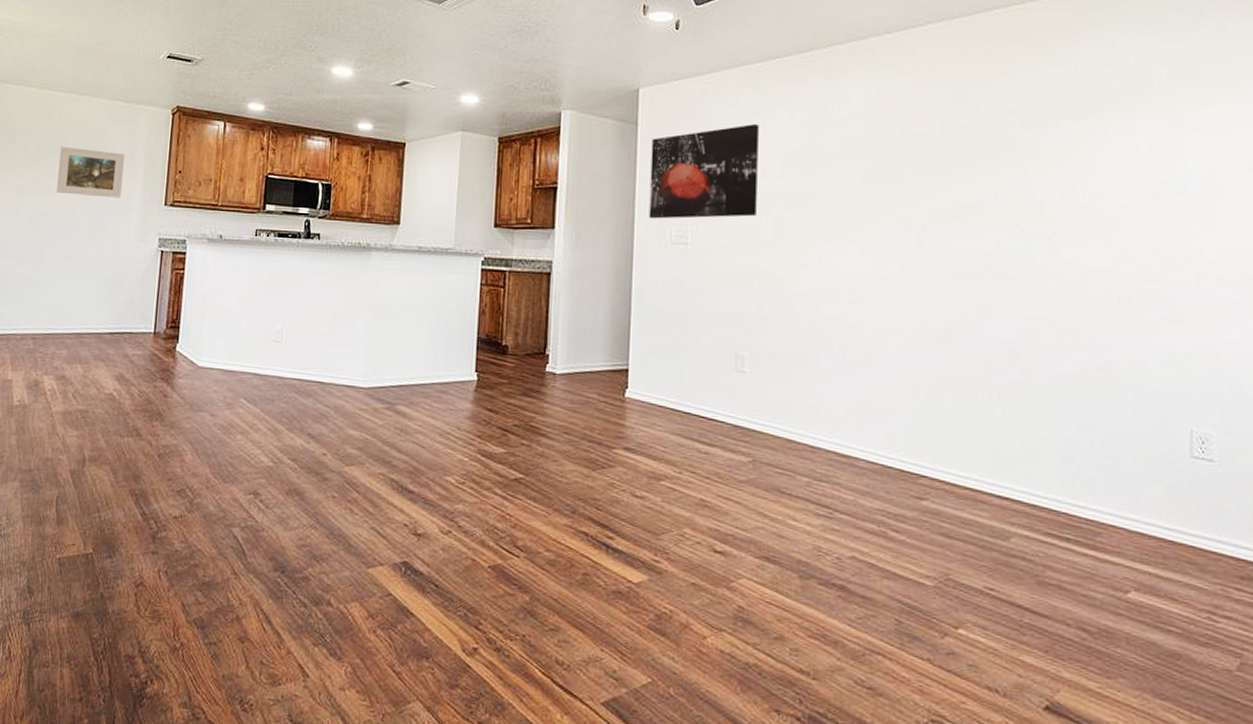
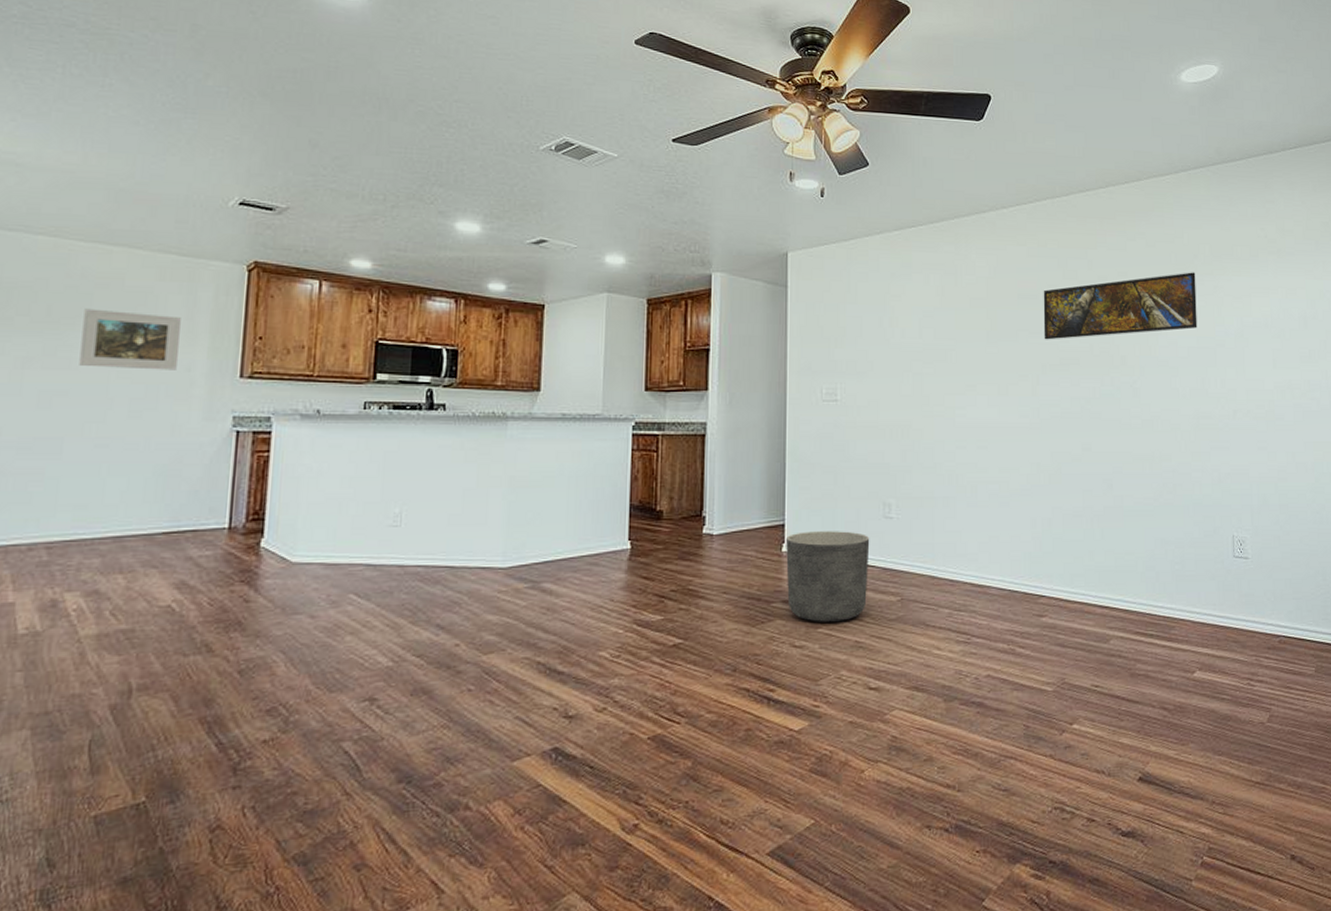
planter: none [629,378,720,477] -> present [786,531,870,622]
wall art: present [649,124,759,219] -> none [800,288,898,378]
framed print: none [934,102,1146,183] -> present [1043,272,1197,340]

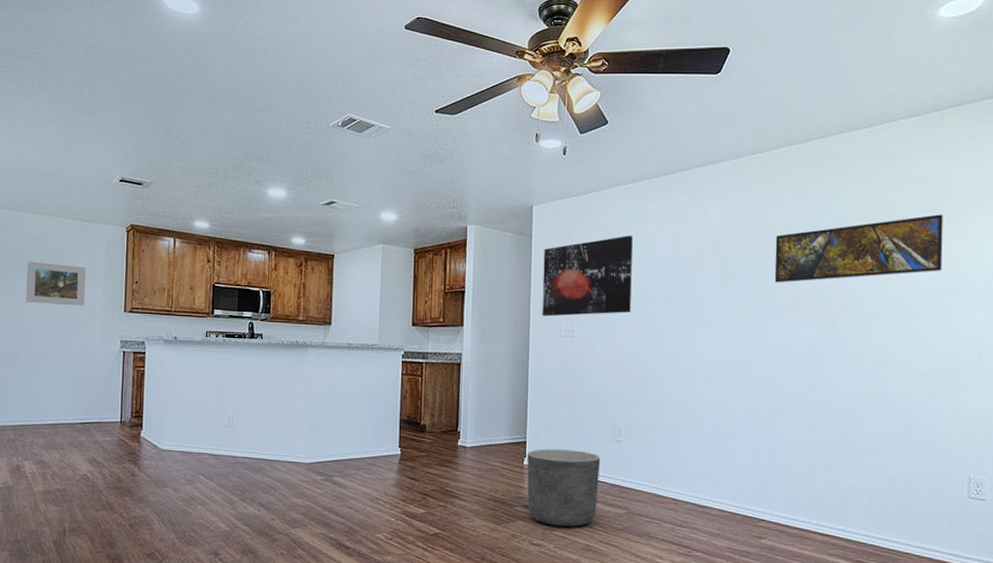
wall art: none [800,288,898,378] -> present [542,236,633,317]

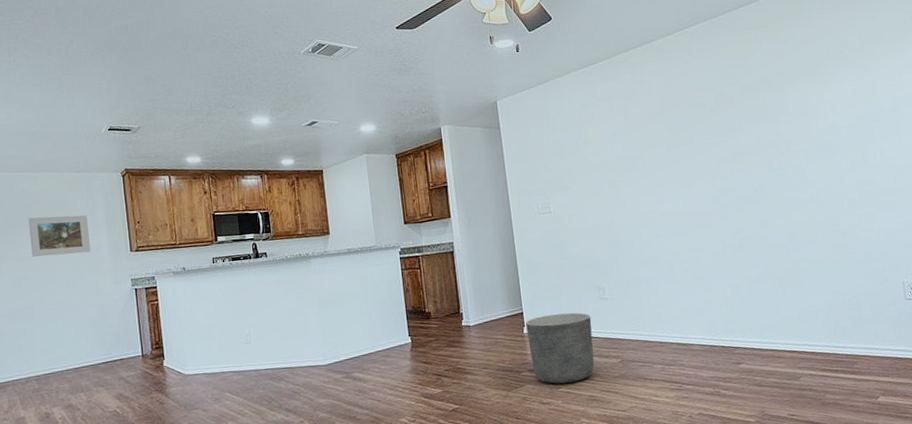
wall art: present [542,236,633,317] -> none [512,115,597,198]
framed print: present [774,214,943,283] -> none [711,61,853,139]

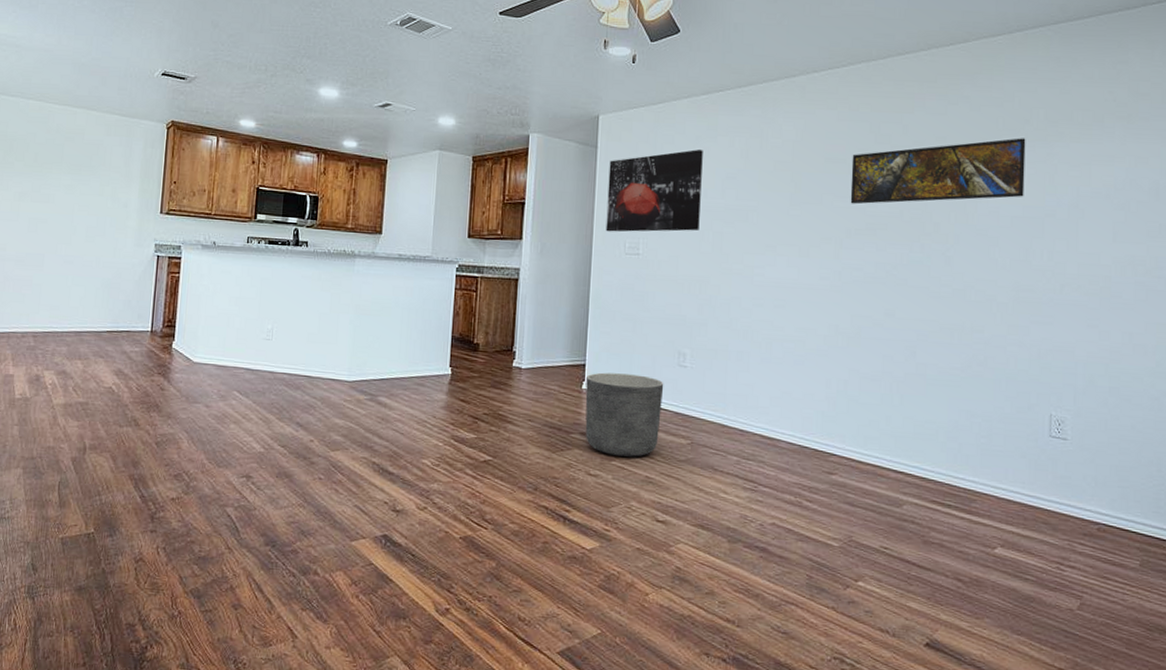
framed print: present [28,215,91,257] -> none [54,156,121,206]
wall art: none [512,115,597,198] -> present [605,149,703,232]
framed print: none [711,61,853,139] -> present [850,138,1026,205]

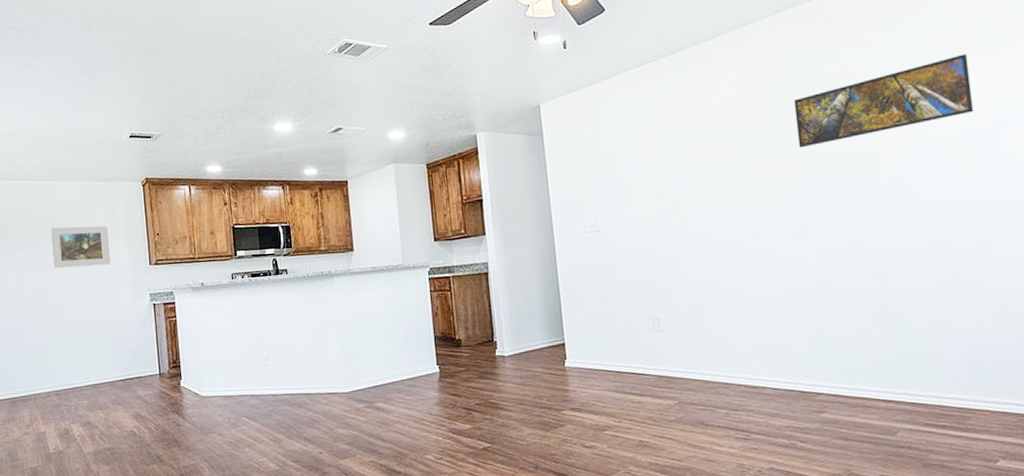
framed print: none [54,156,121,206] -> present [51,226,110,268]
planter: present [585,372,664,457] -> none [568,345,647,426]
wall art: present [605,149,703,232] -> none [557,120,654,214]

